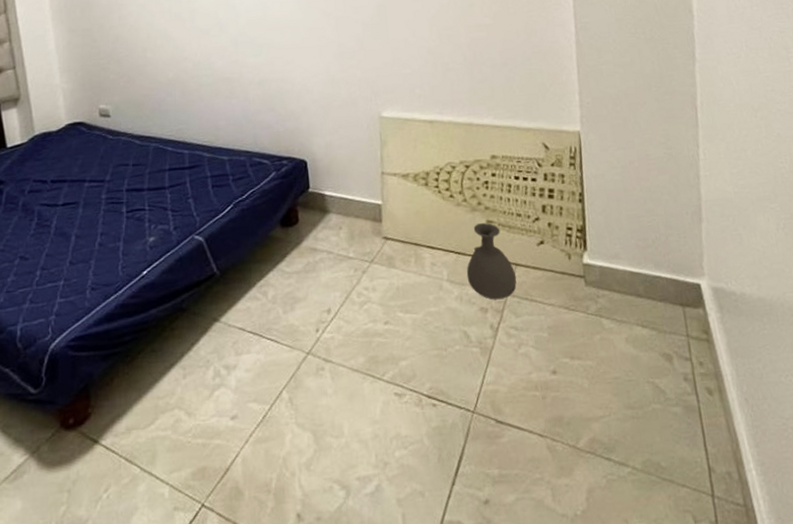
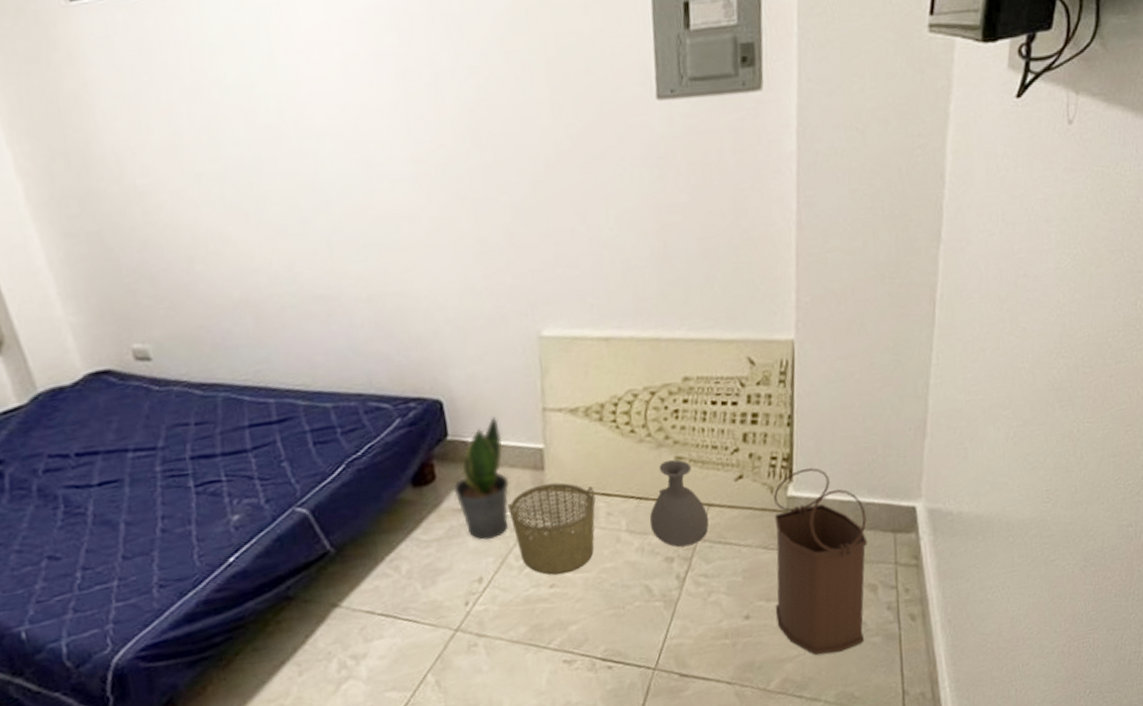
potted plant: none [311,175,355,277] -> present [453,416,510,541]
basket: none [352,233,422,314] -> present [507,482,596,575]
basket: none [571,240,665,418] -> present [774,468,868,655]

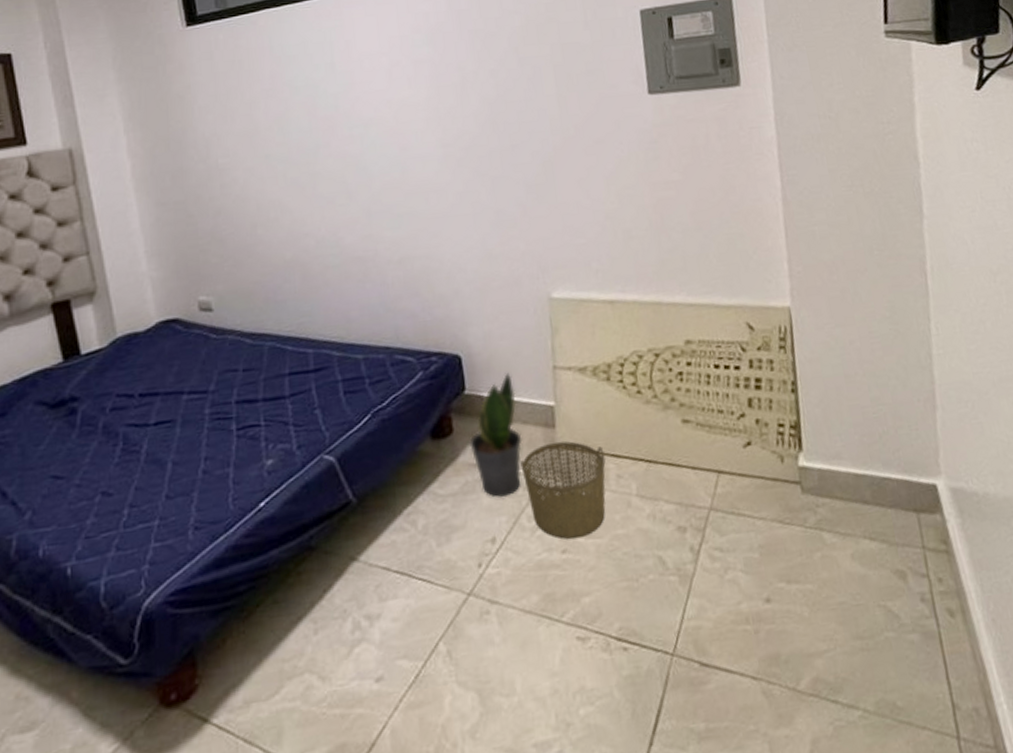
vase: present [649,459,709,548] -> none [659,422,721,517]
basket: present [774,468,868,655] -> none [784,437,900,651]

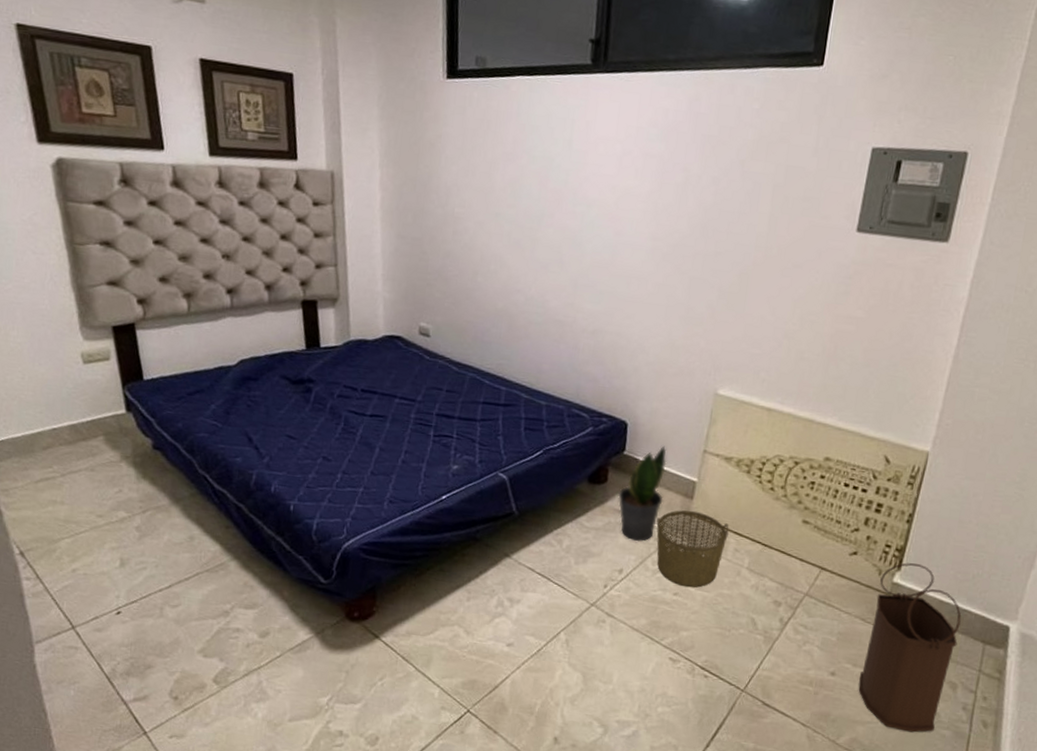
basket: none [784,437,900,651] -> present [858,562,962,733]

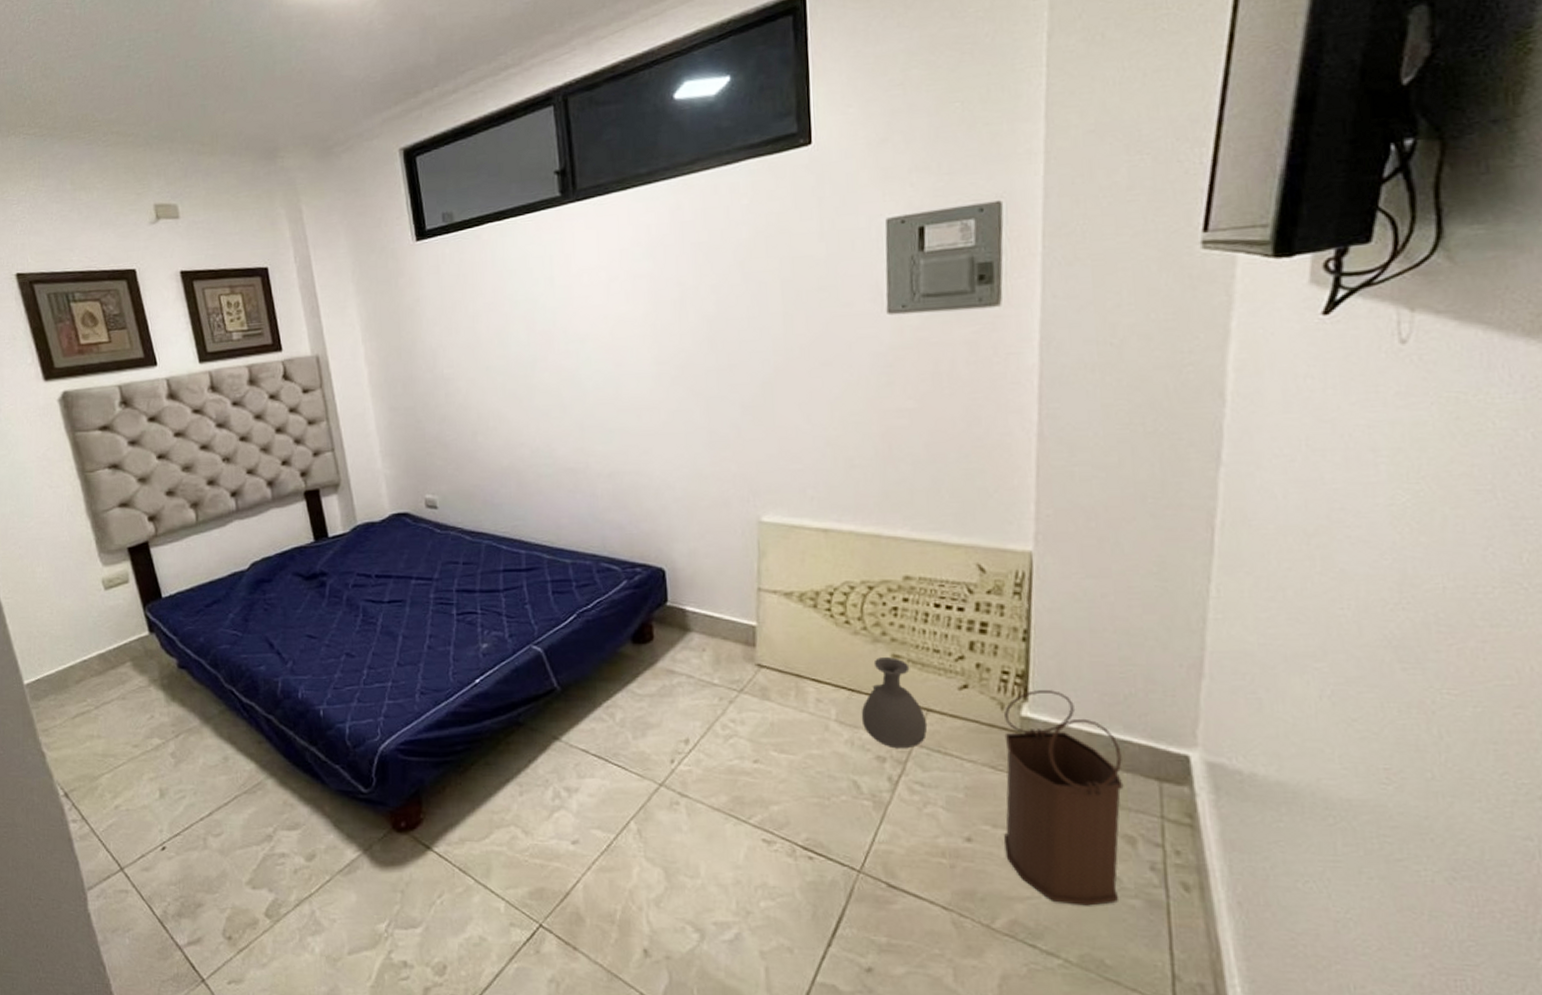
potted plant: present [618,445,667,542] -> none [668,589,721,703]
basket: present [656,510,729,588] -> none [718,660,805,752]
vase: none [768,521,820,598] -> present [861,657,928,749]

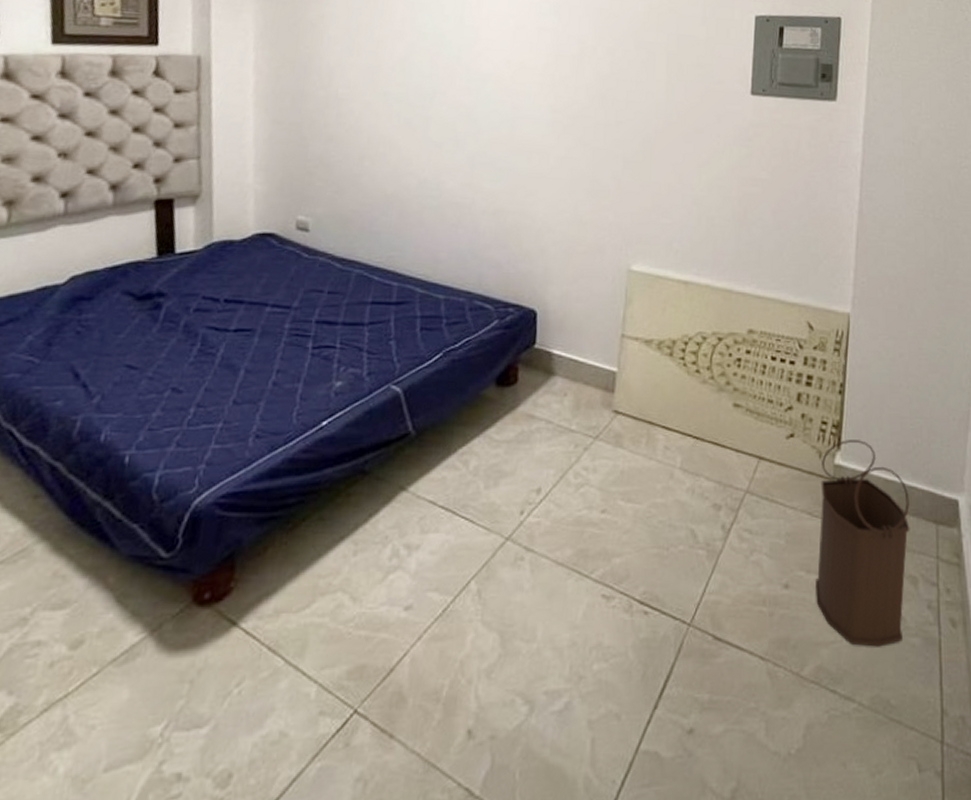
vase: present [861,657,928,749] -> none [703,406,759,497]

